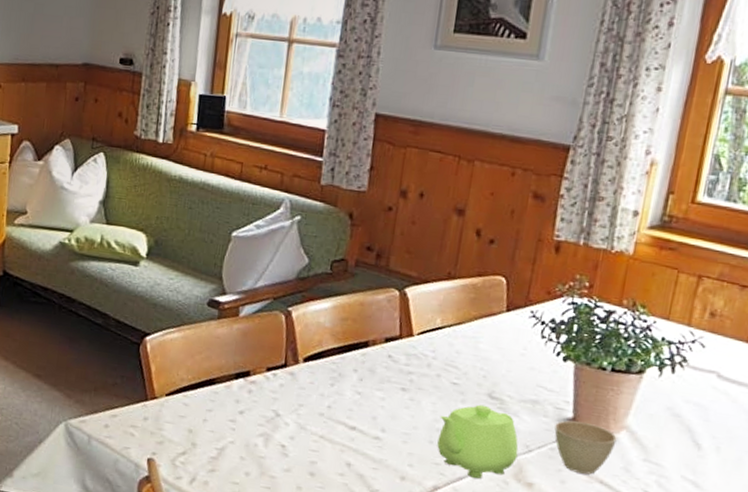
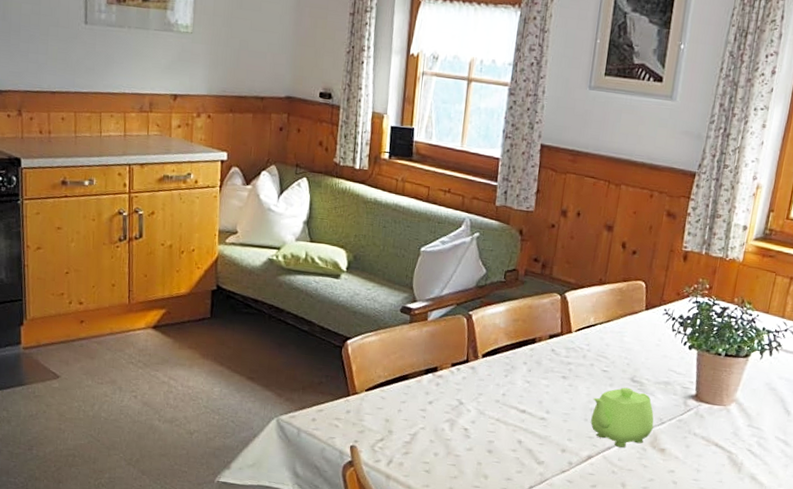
cup: present [554,420,617,475] -> none [681,397,729,440]

